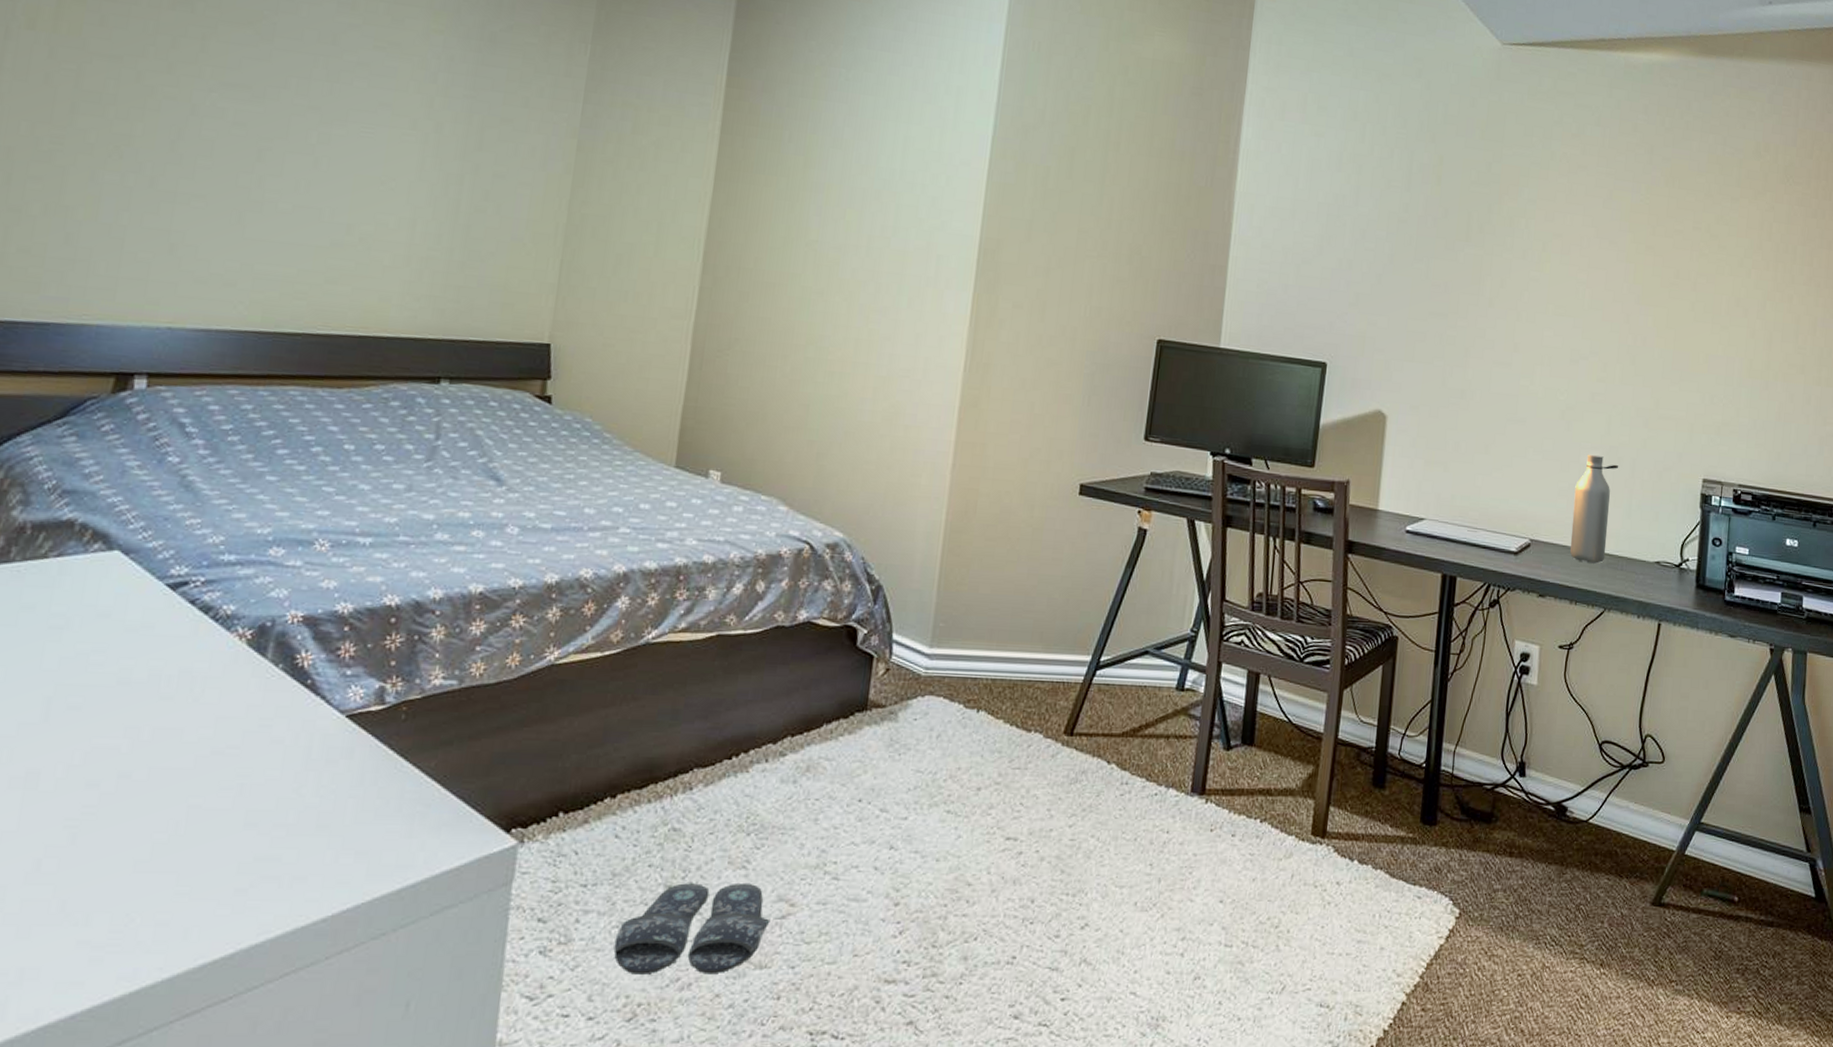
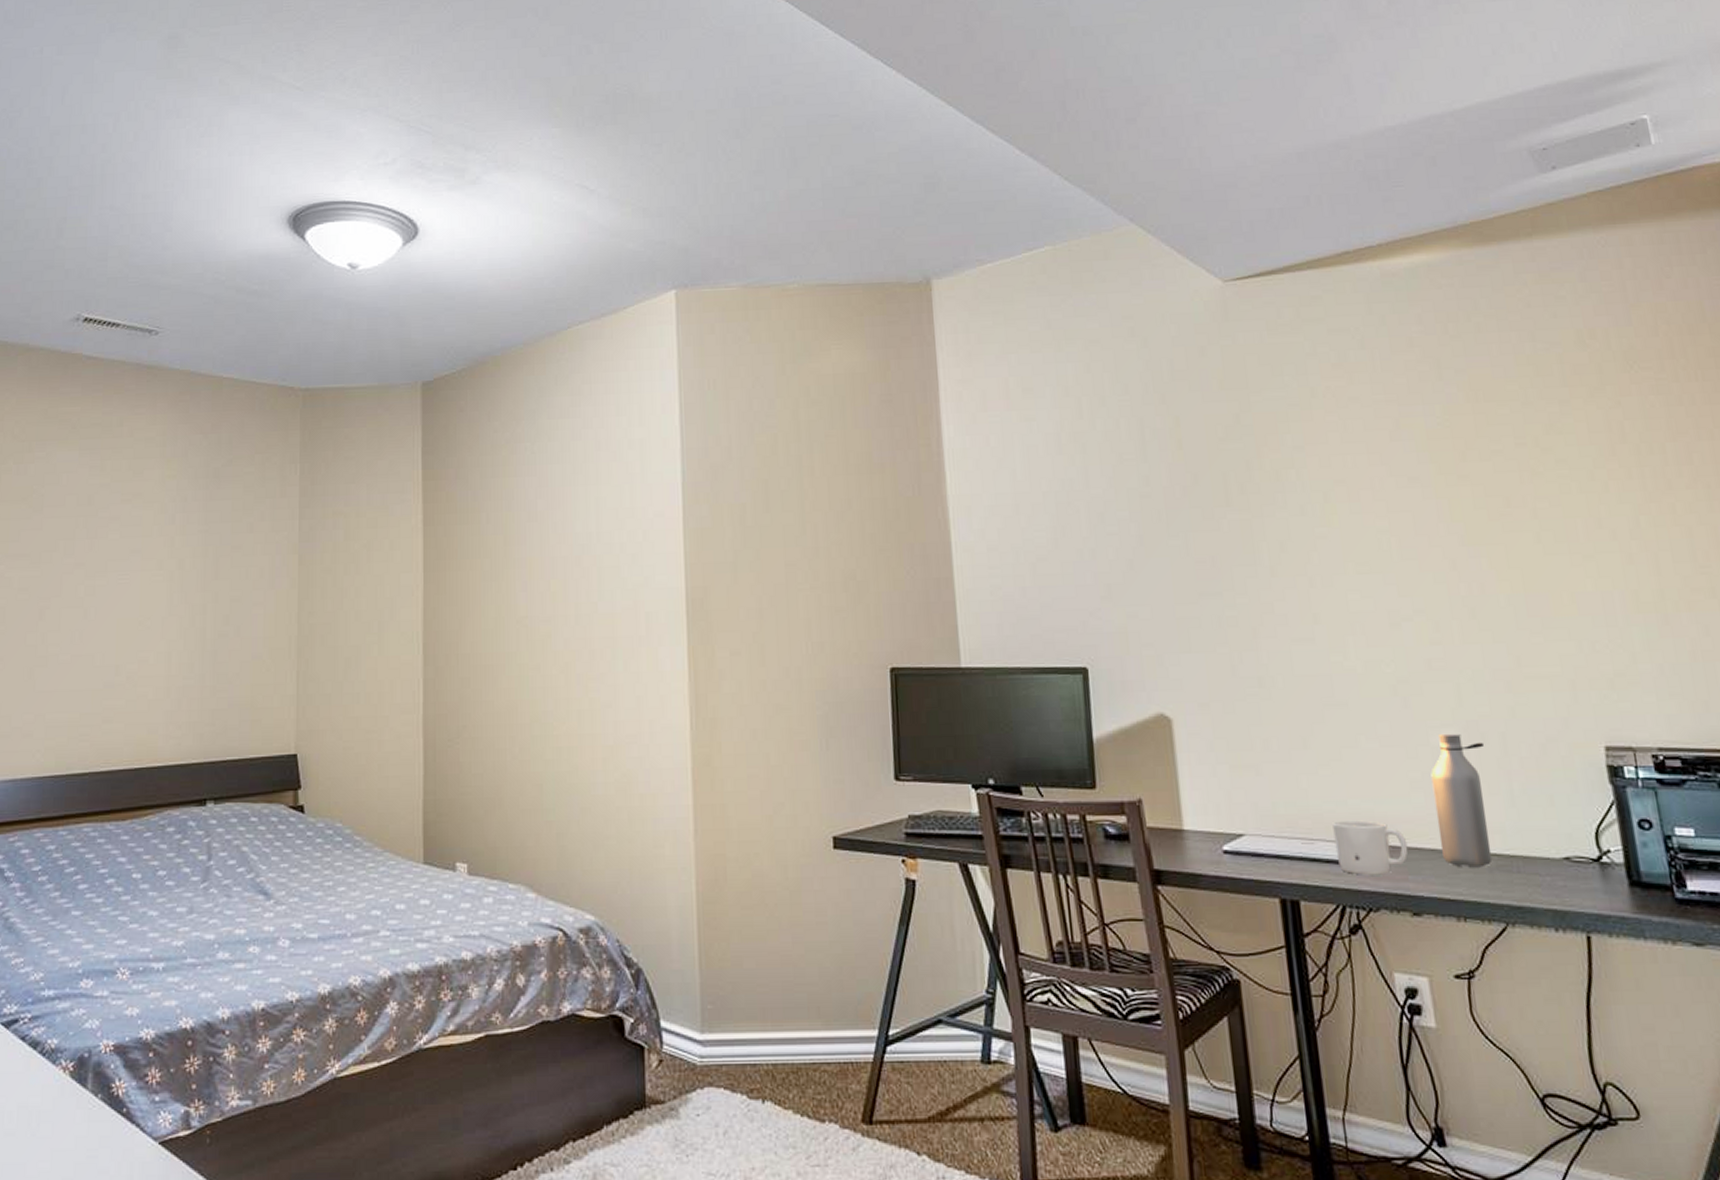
mug: none [1492,515,1547,562] -> present [1332,820,1409,875]

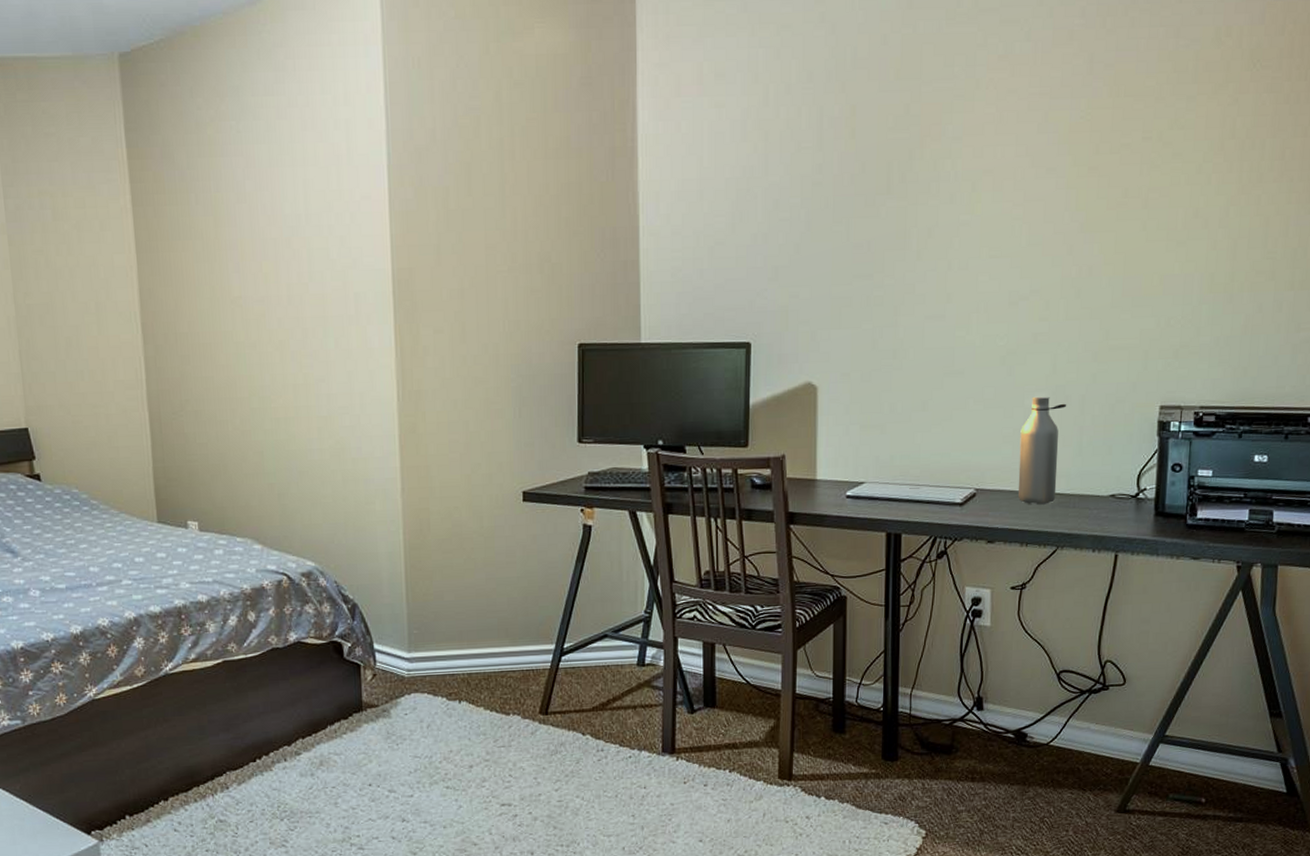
mug: present [1332,820,1409,875] -> none [935,468,993,513]

